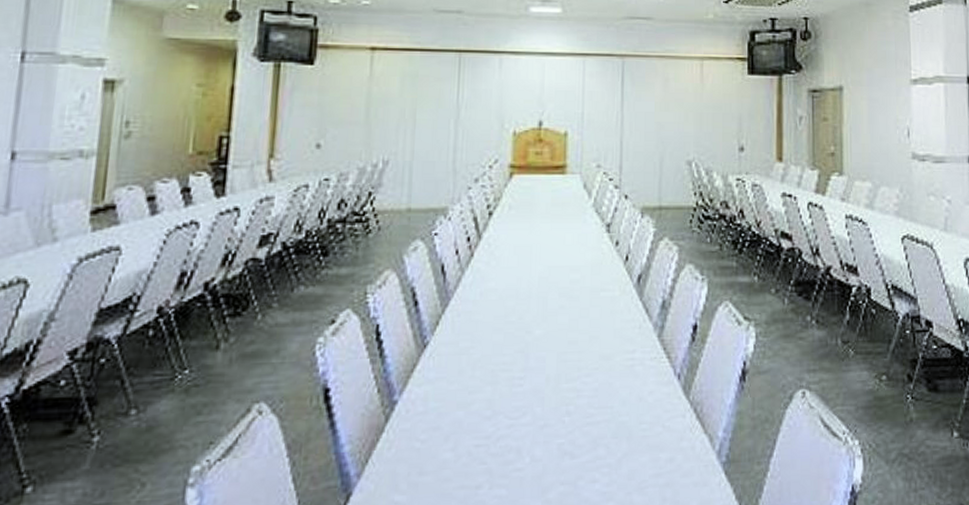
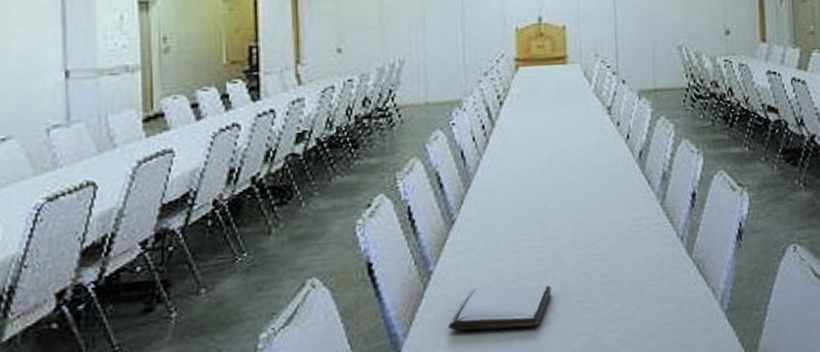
book: none [409,422,530,474] -> present [449,285,552,331]

